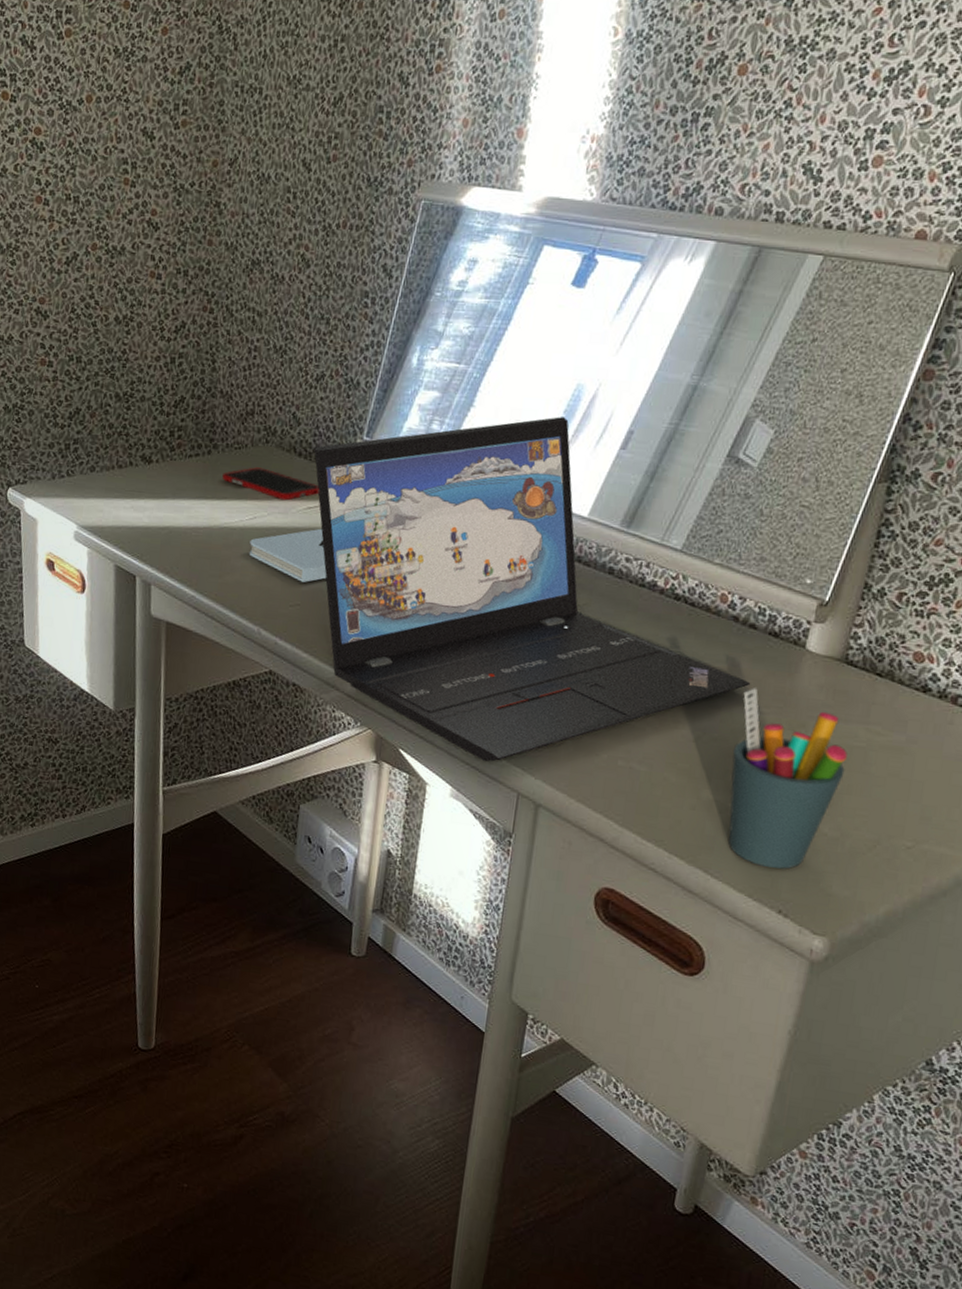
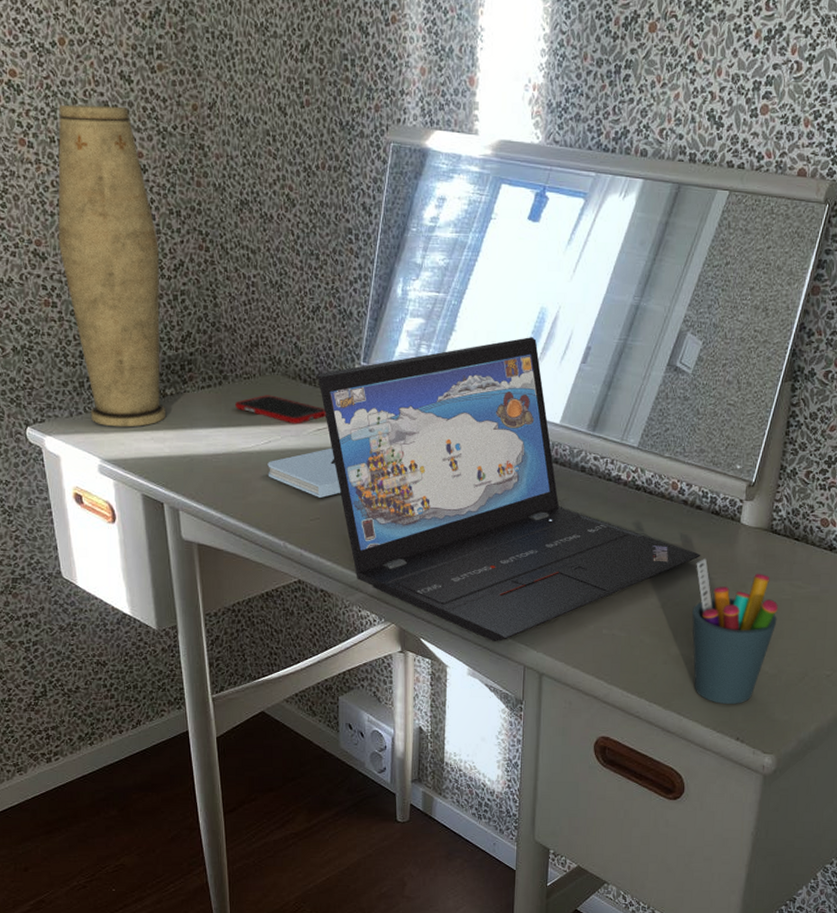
vase: none [62,161,162,494] -> present [58,104,167,427]

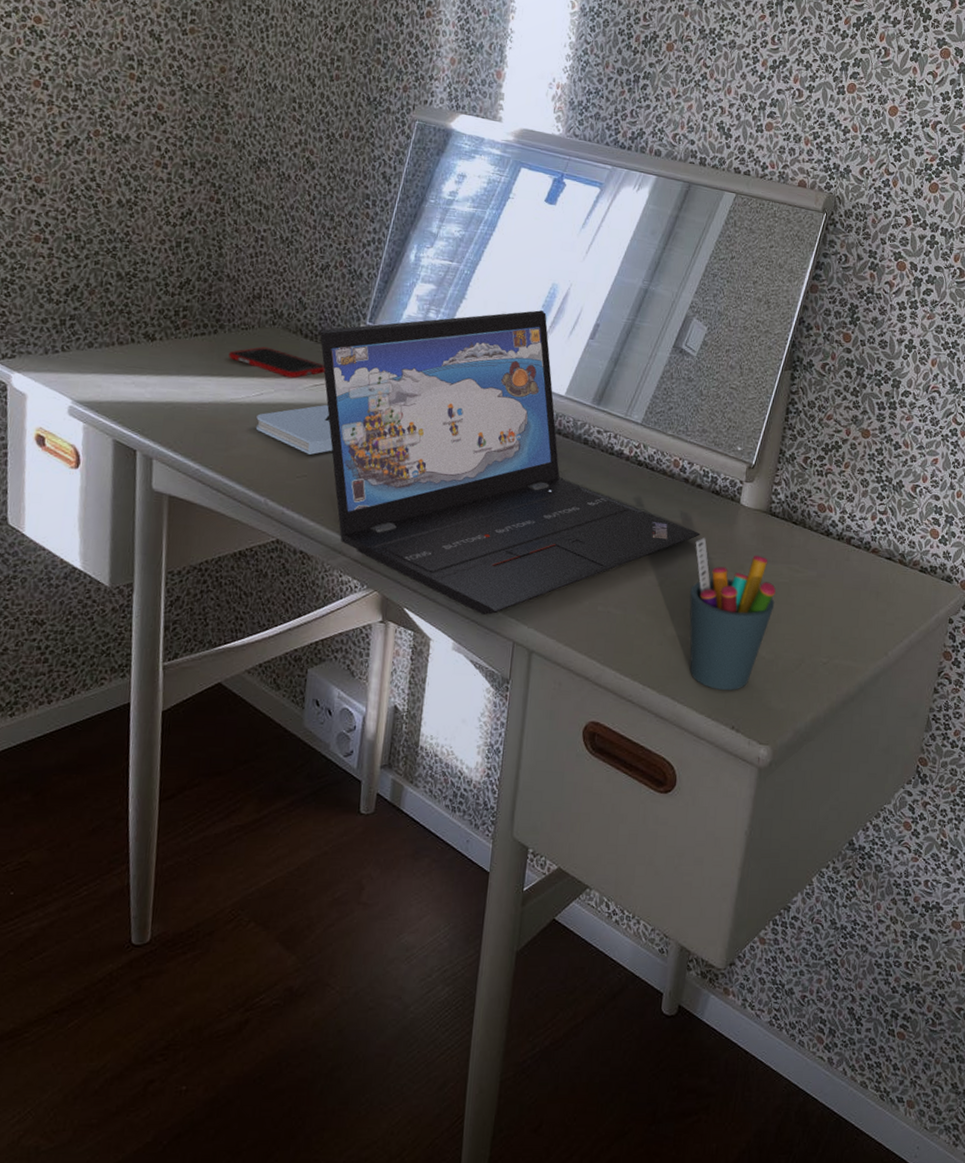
vase: present [58,104,167,427] -> none [60,53,168,370]

